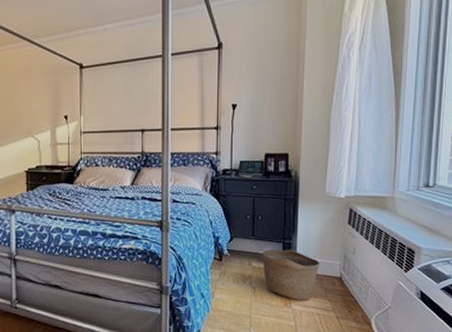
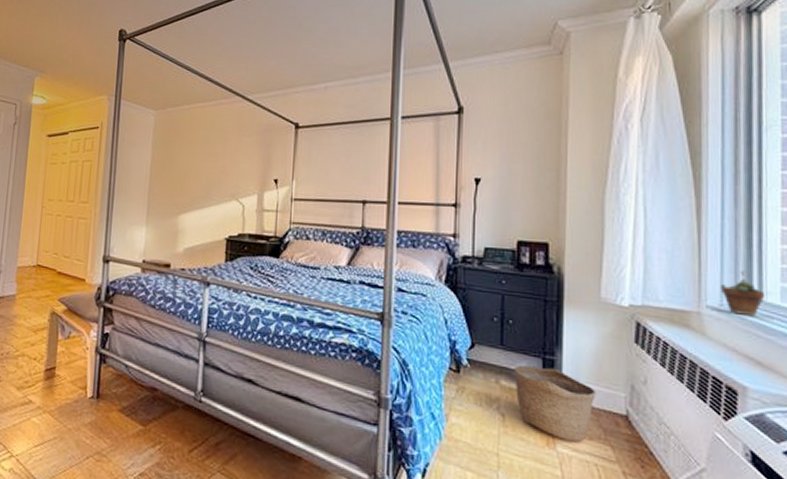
succulent plant: none [409,162,437,196] -> present [721,270,764,316]

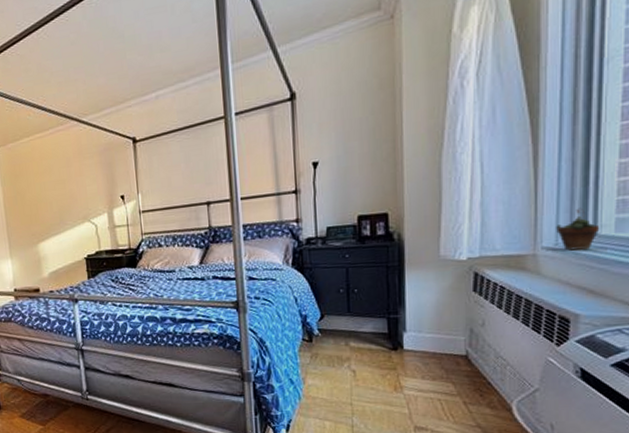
basket: present [514,365,596,442] -> none [362,325,438,384]

